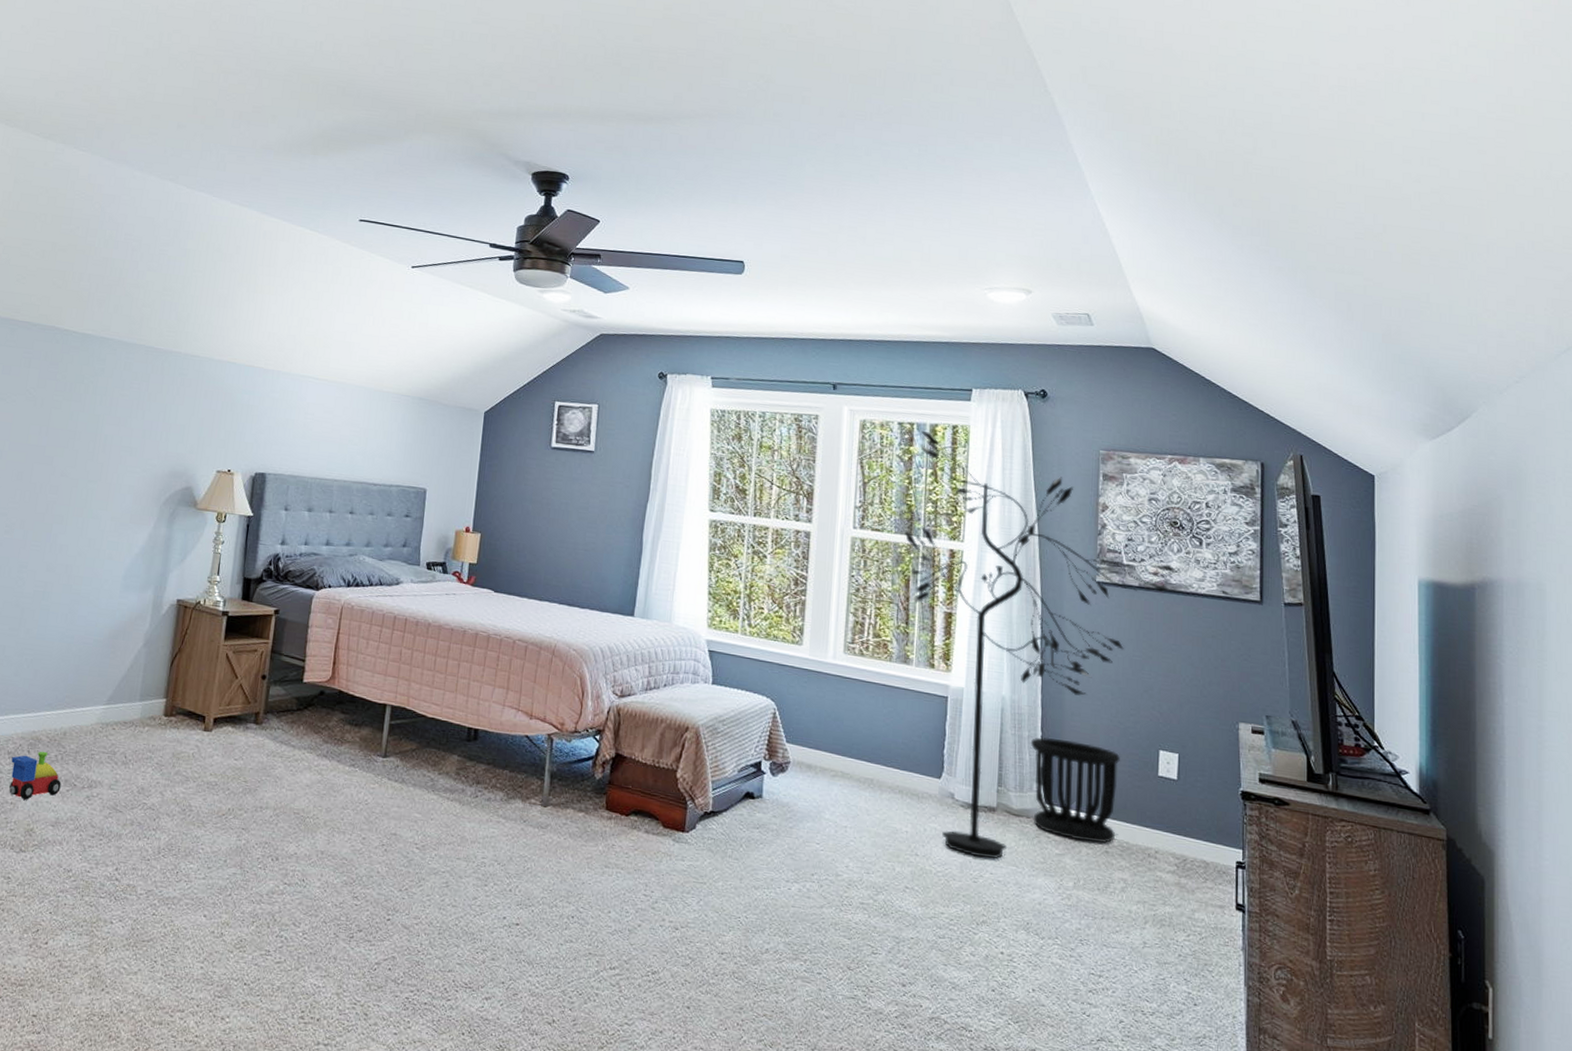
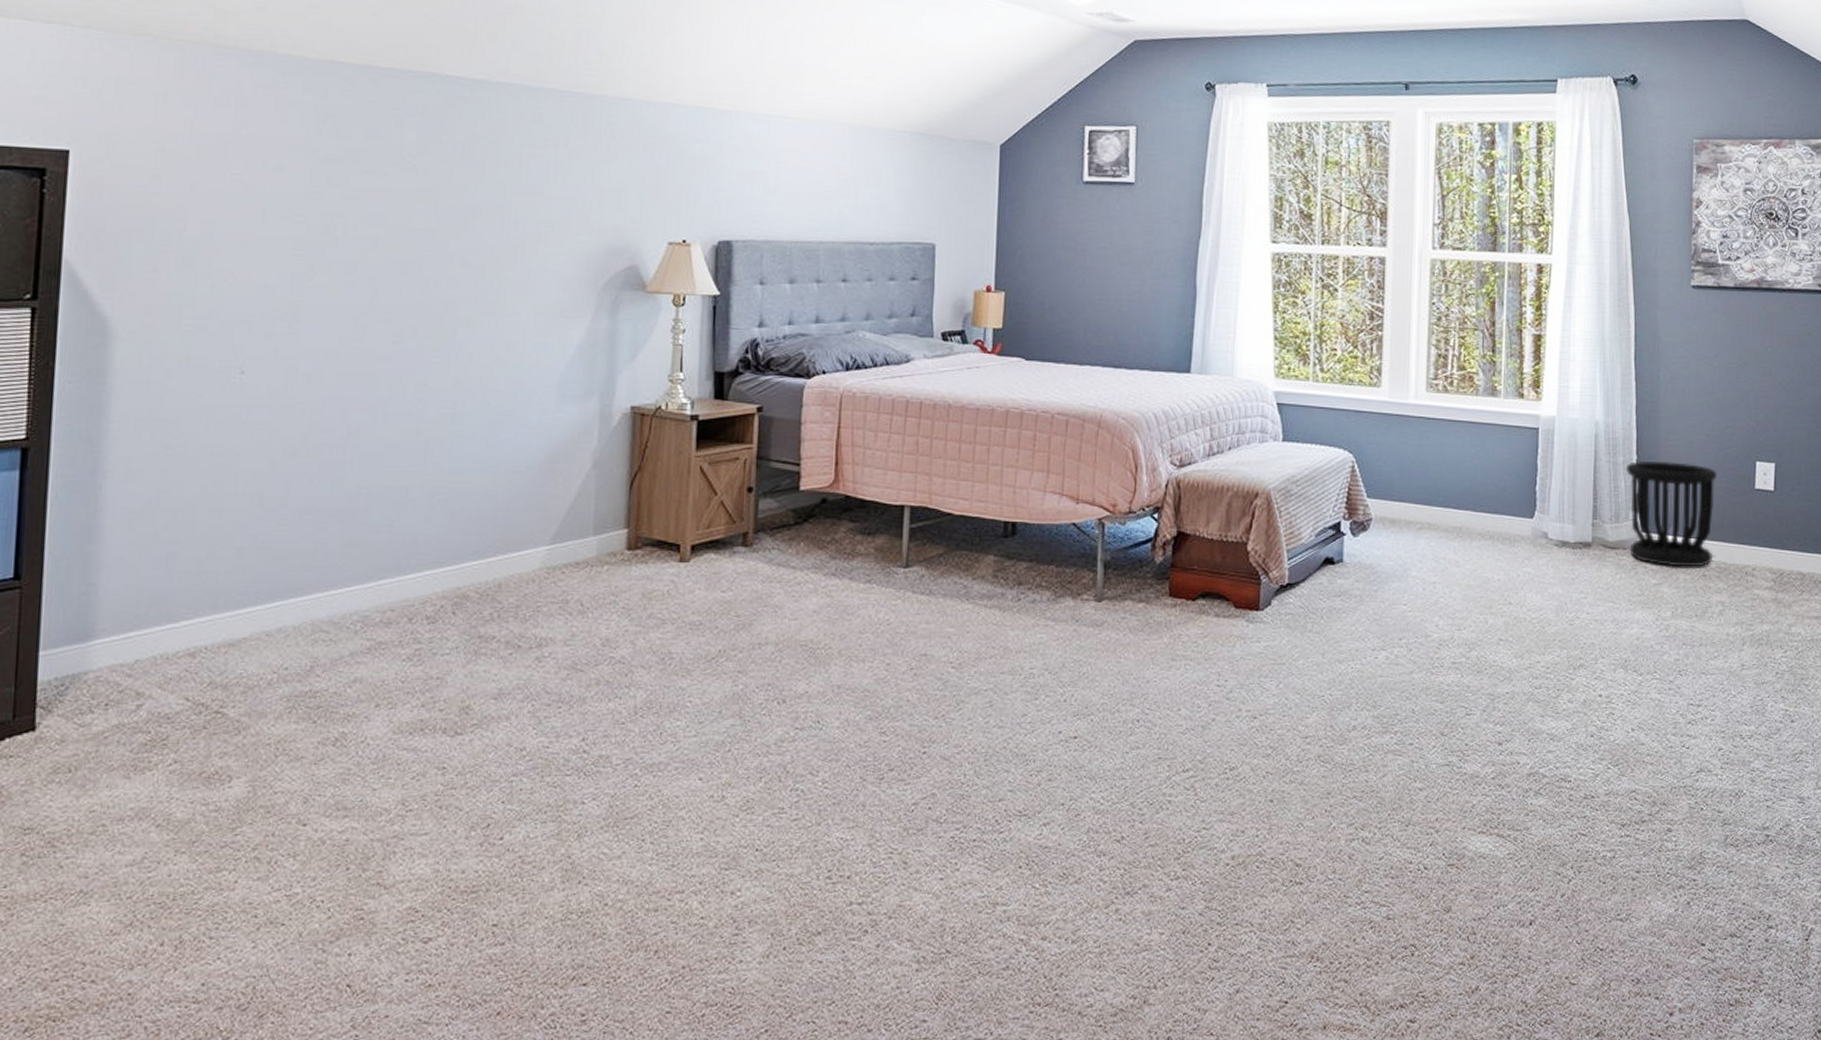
toy train: present [9,751,61,800] -> none [432,610,501,672]
floor lamp: present [904,430,1179,859] -> none [1488,130,1775,598]

